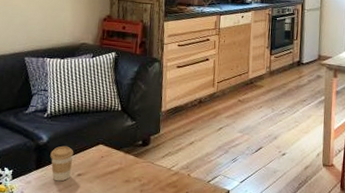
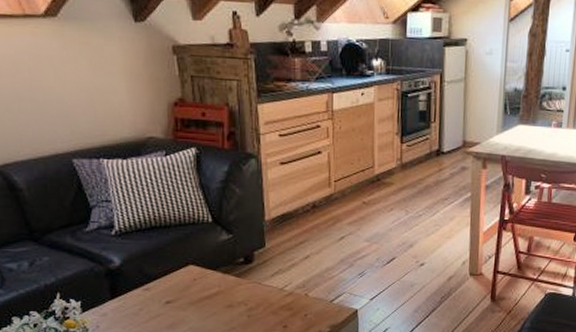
coffee cup: present [50,146,74,182] -> none [127,269,158,311]

